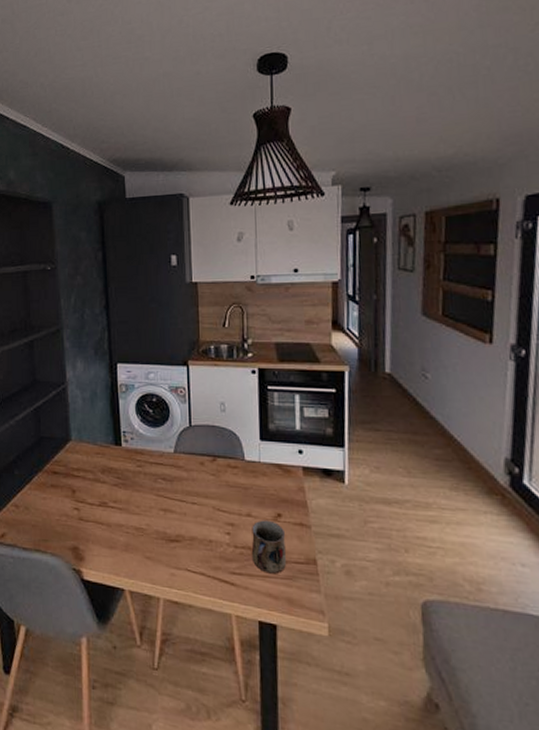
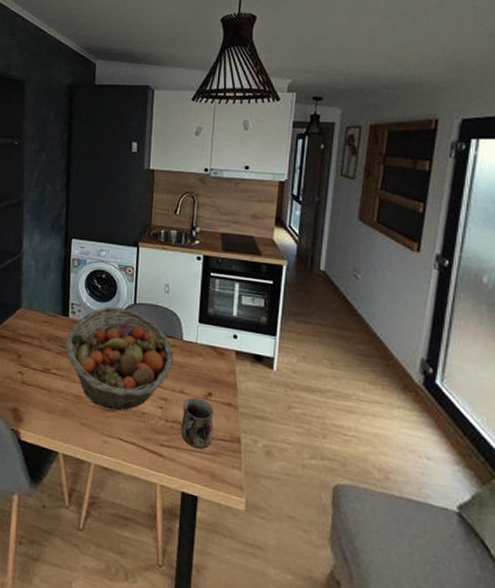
fruit basket: none [121,431,237,540] -> present [65,306,174,411]

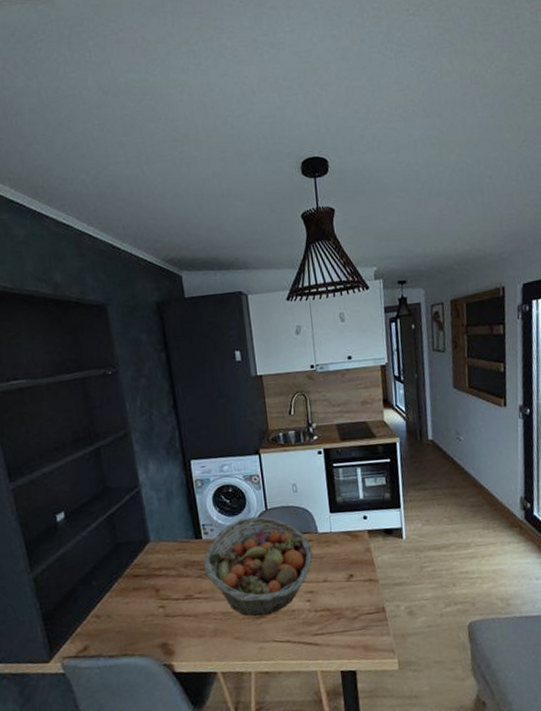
mug: present [180,397,213,449] -> none [329,582,360,628]

